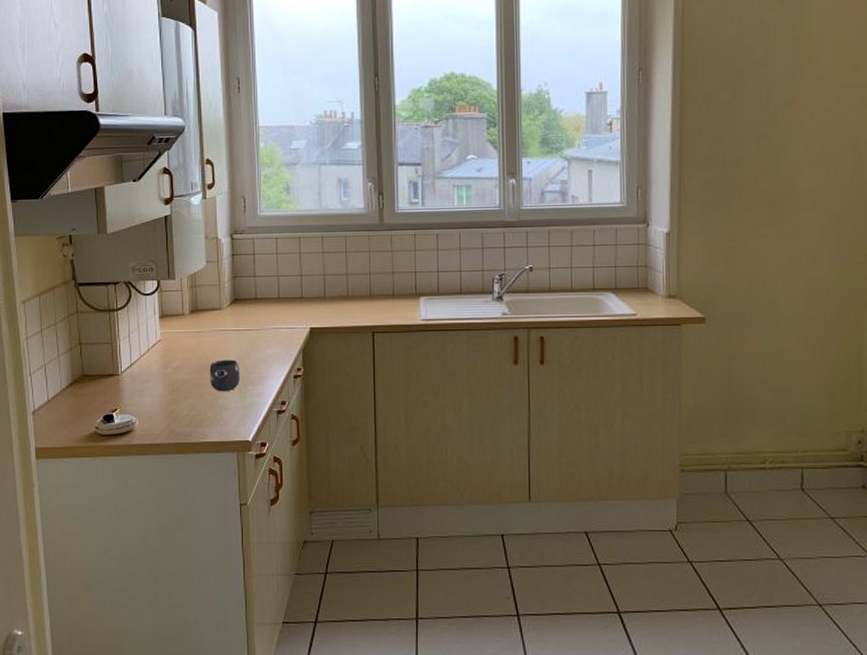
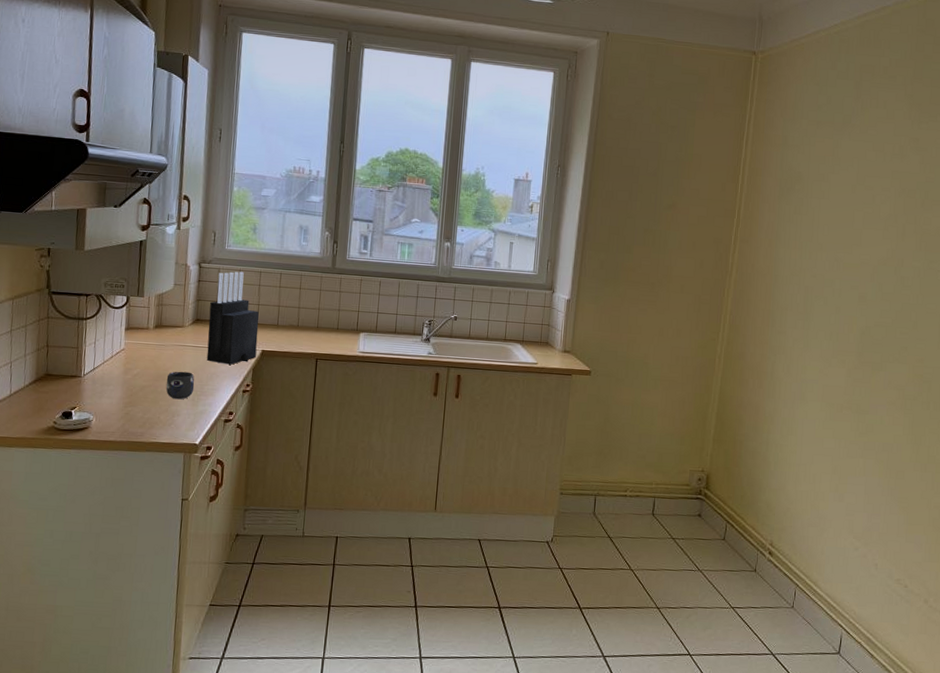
knife block: none [248,239,304,347] -> present [206,271,259,365]

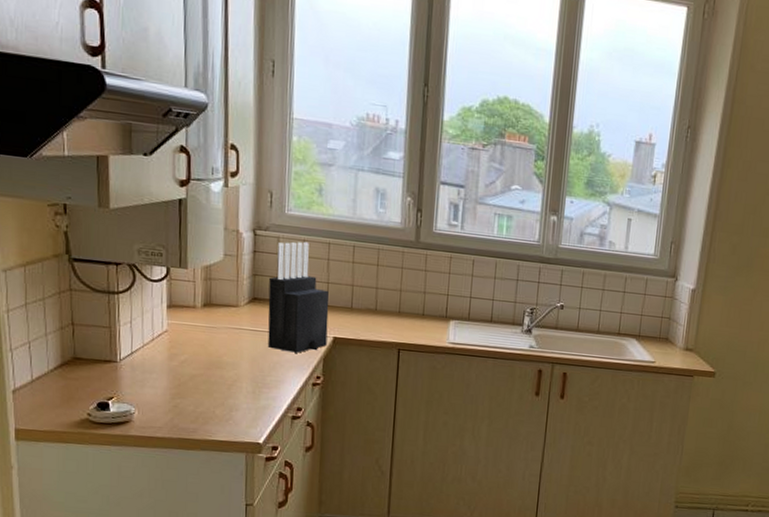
mug: present [165,371,195,400] -> none [220,358,255,392]

